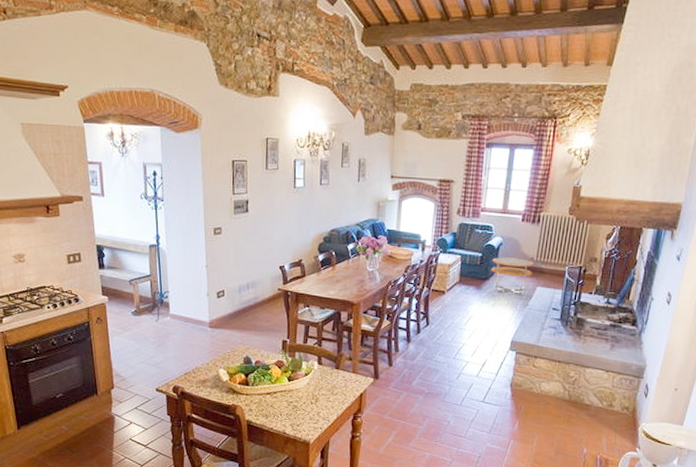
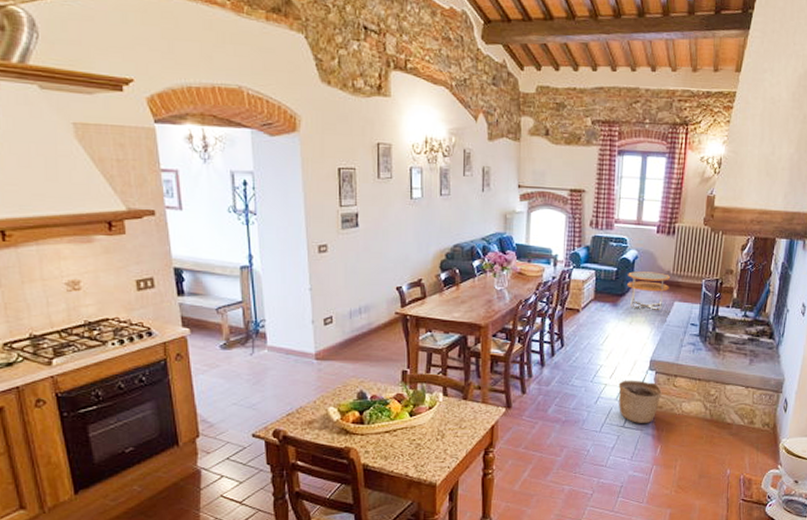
basket: none [479,358,522,400] -> present [618,380,662,423]

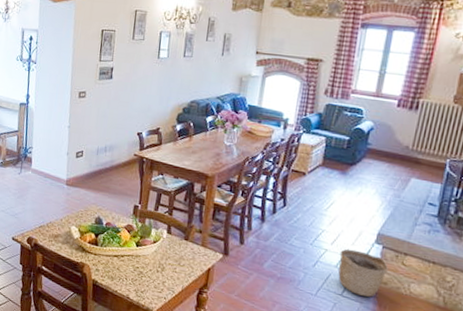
side table: present [627,271,671,311] -> none [359,142,409,186]

